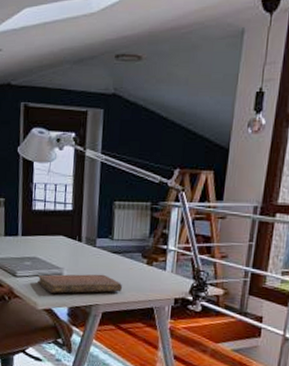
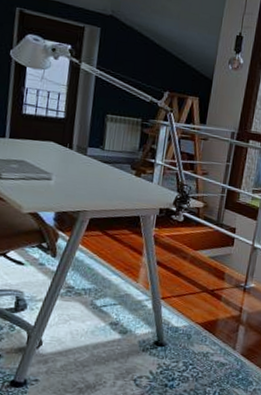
notebook: present [38,274,122,294] -> none [24,178,111,200]

